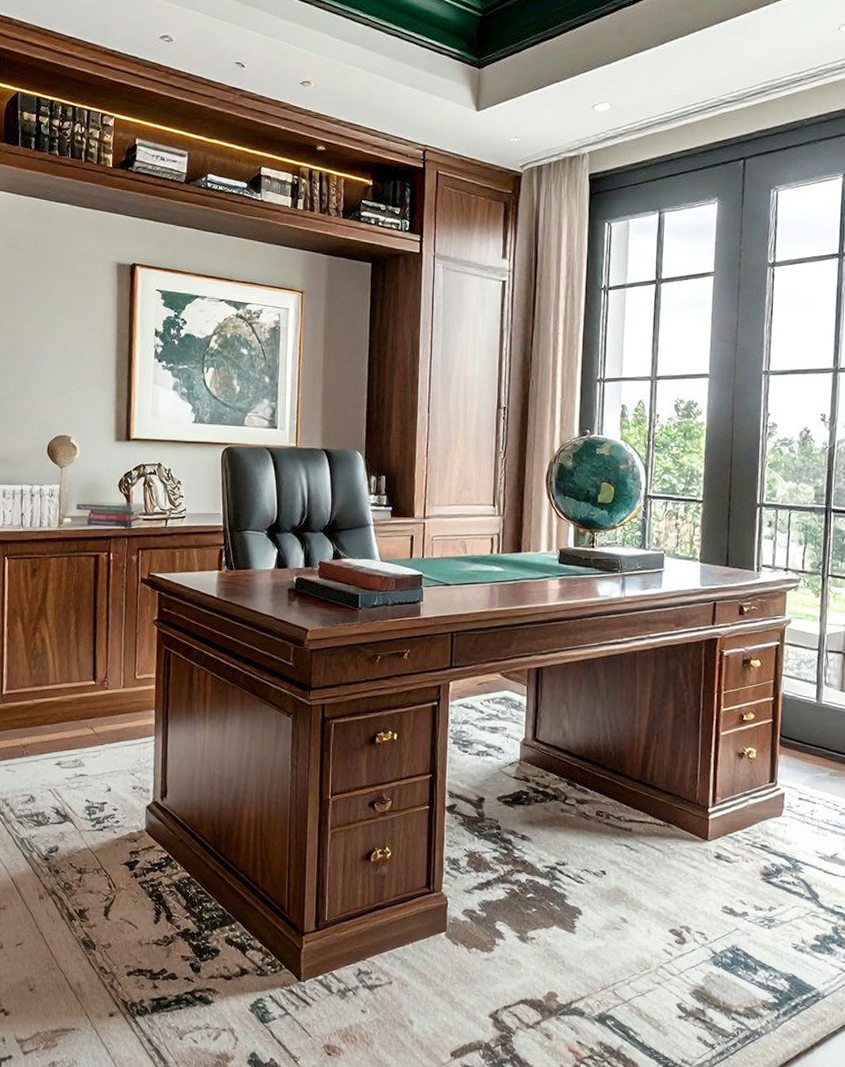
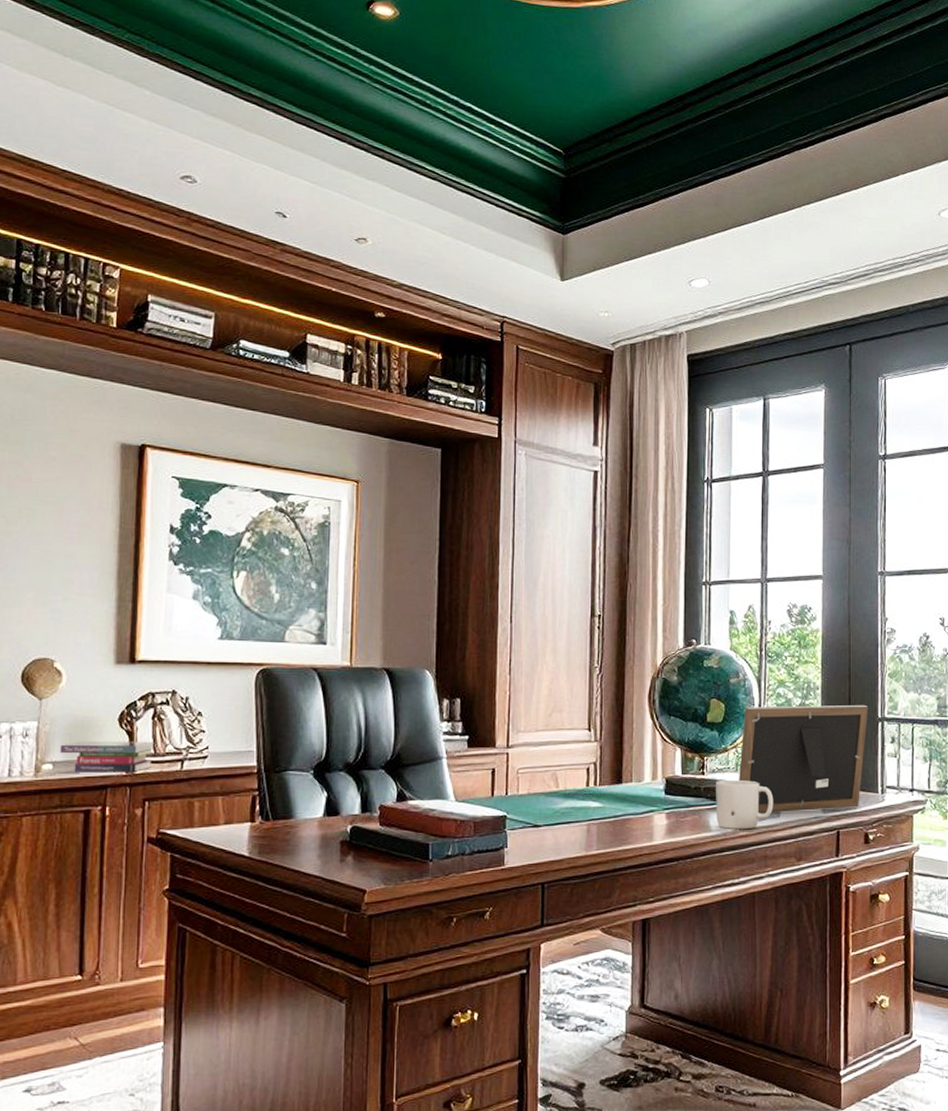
mug: none [603,553,656,596] -> present [716,780,774,829]
picture frame: none [625,490,748,584] -> present [739,704,869,814]

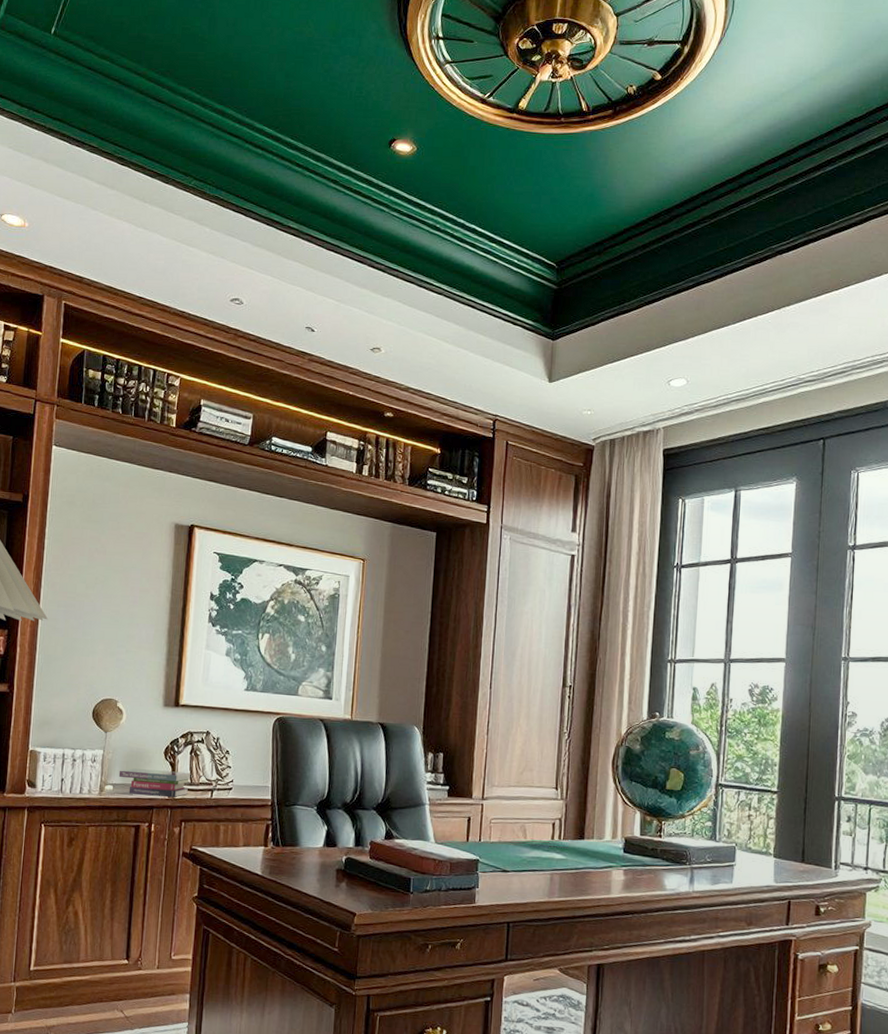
mug: present [716,780,774,829] -> none [670,844,727,891]
picture frame: present [739,704,869,814] -> none [694,777,826,881]

